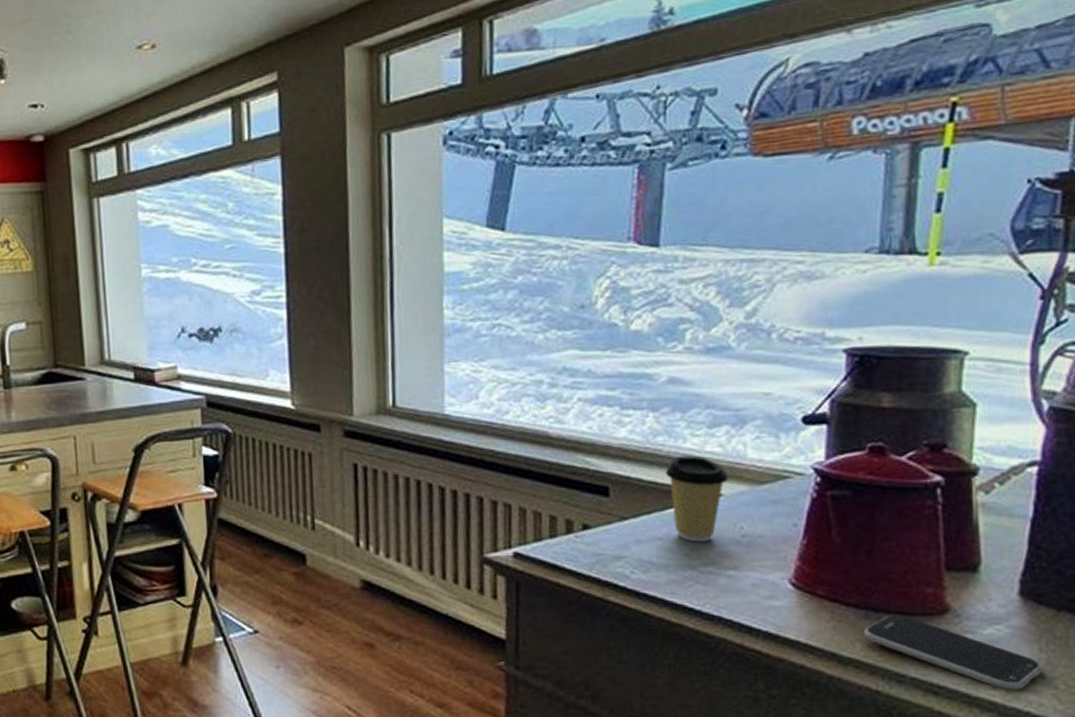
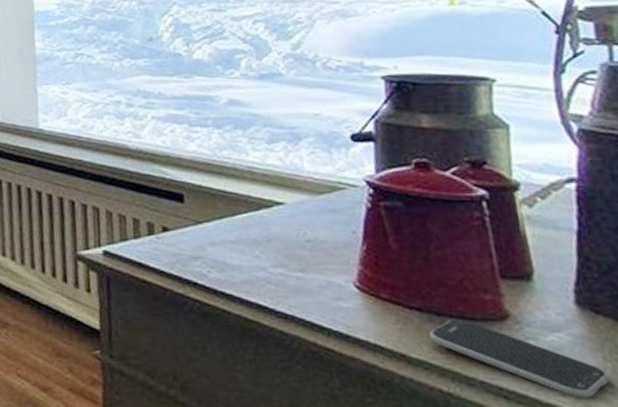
coffee cup: present [665,455,729,542] -> none [232,167,290,246]

